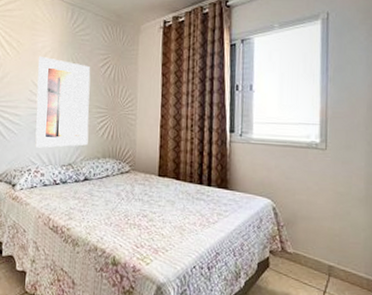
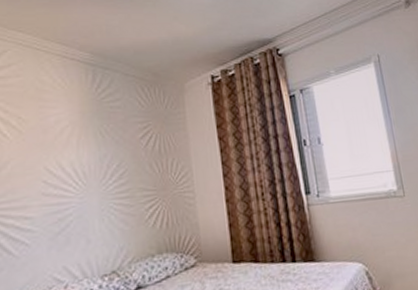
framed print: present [35,56,91,148] -> none [51,133,136,259]

